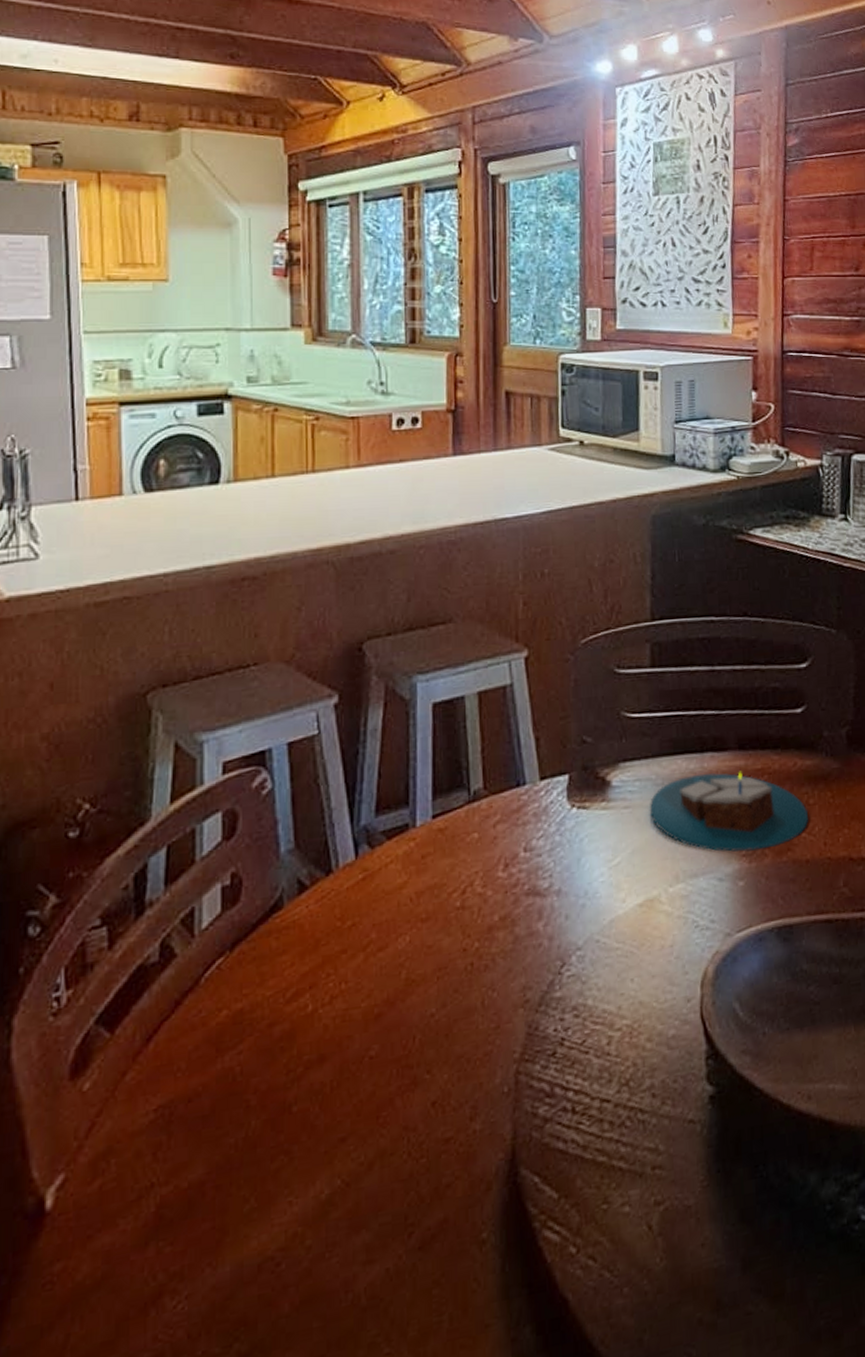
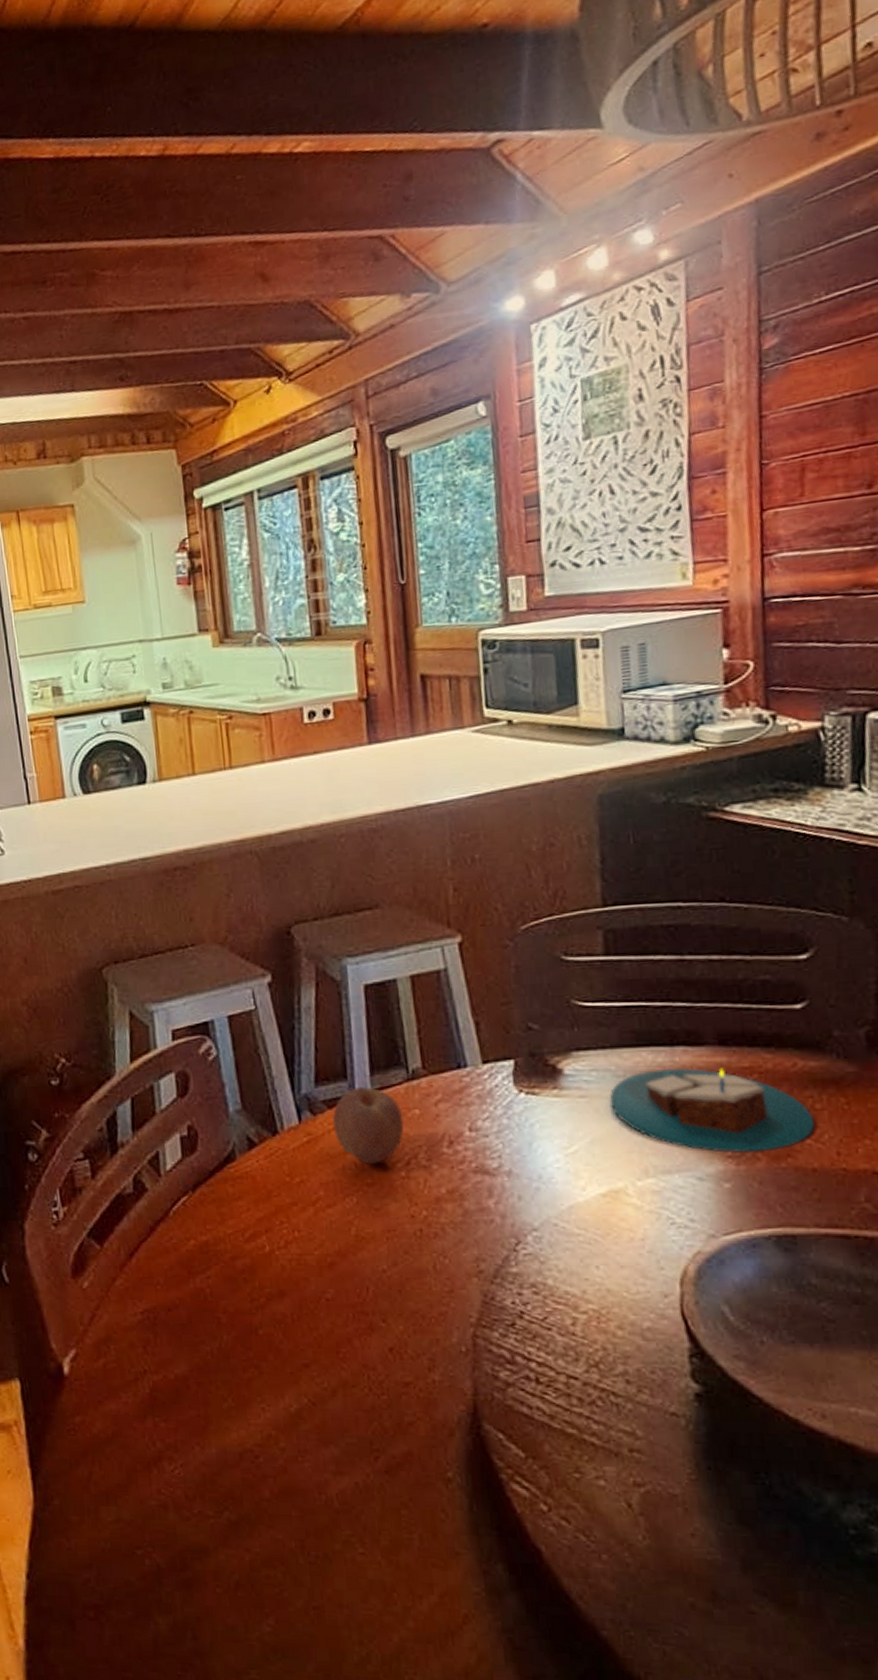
fruit: none [391,812,463,898] -> present [333,1087,405,1164]

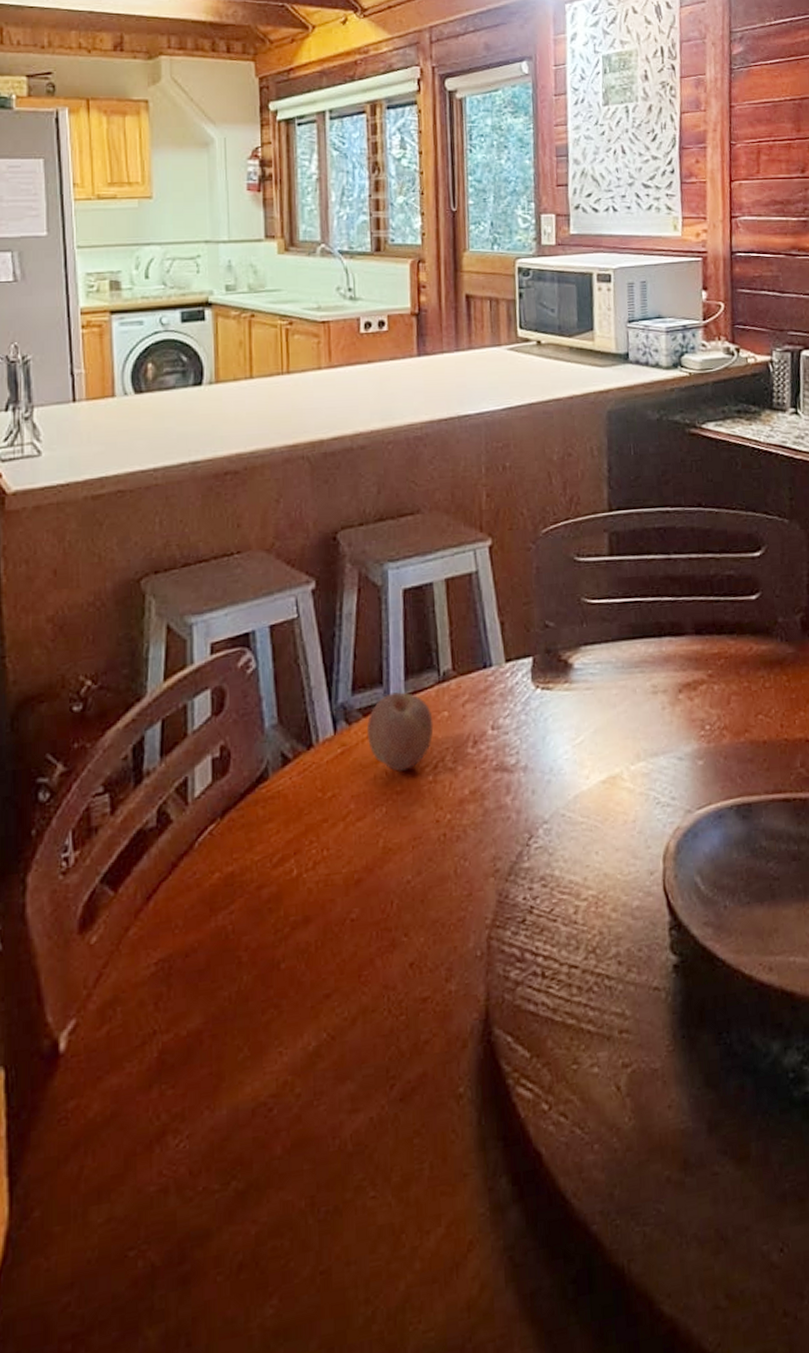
candle: present [609,1068,815,1153] -> none [610,655,765,732]

